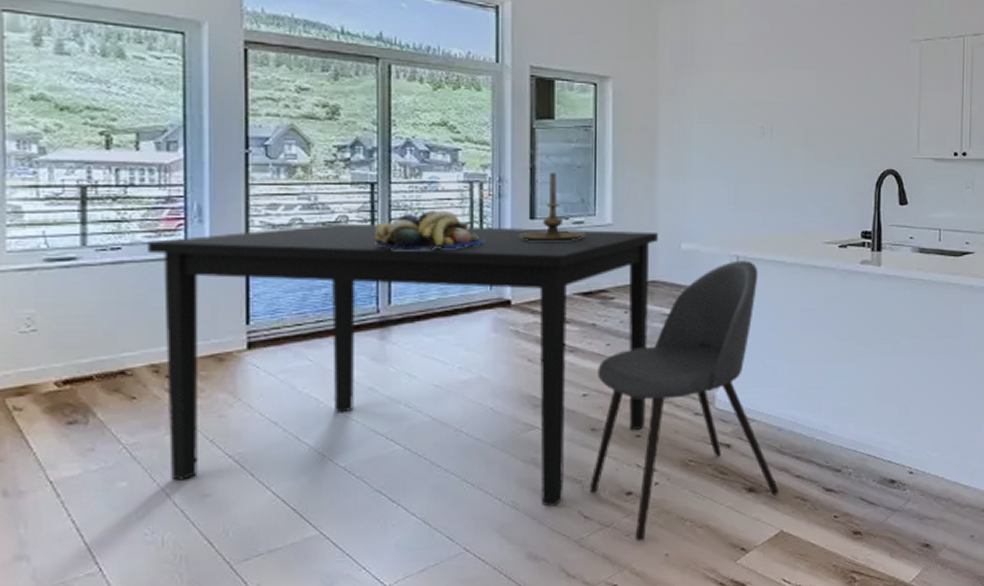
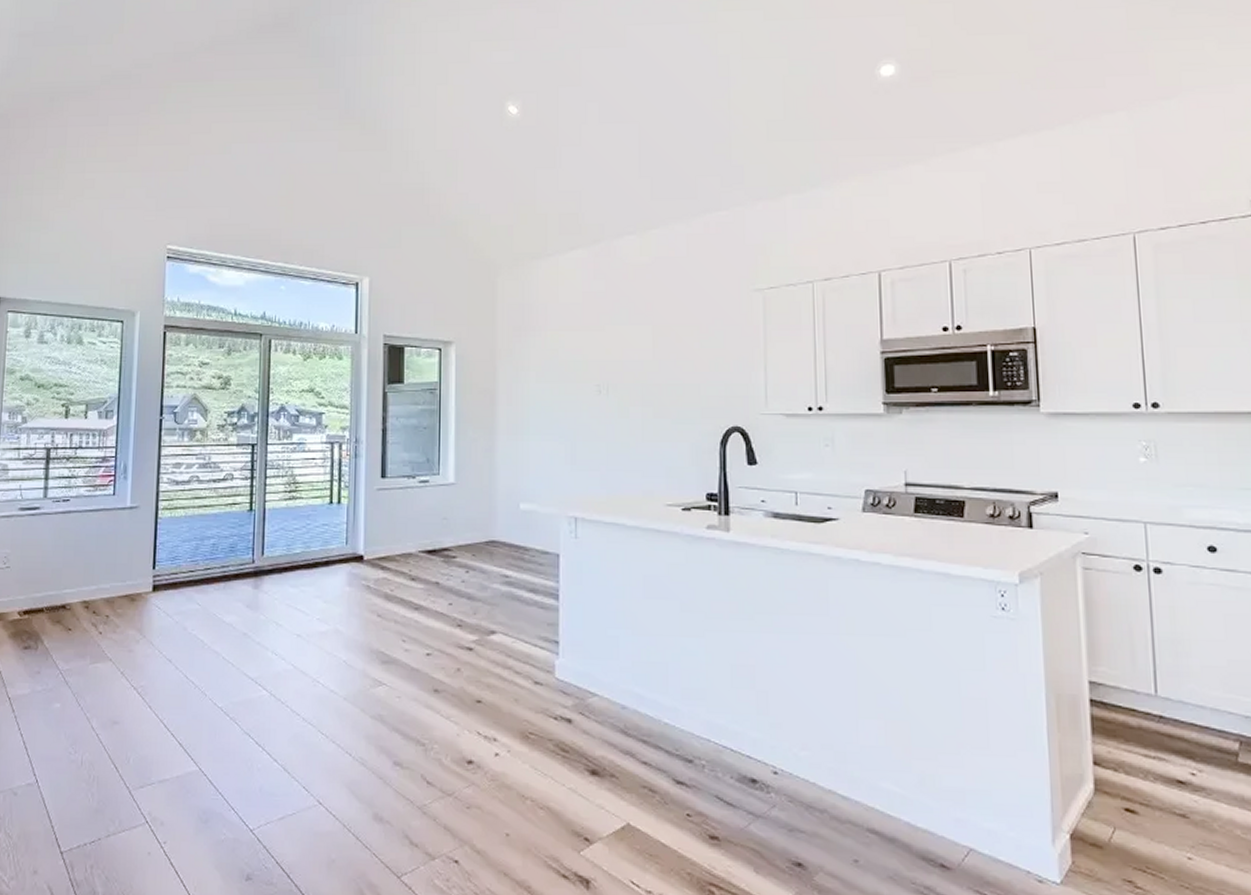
dining table: present [148,223,658,507] -> none [87,480,497,768]
fruit bowl: present [373,211,483,251] -> none [252,470,341,507]
candle holder: present [520,172,585,242] -> none [372,433,429,500]
dining chair: present [589,260,780,541] -> none [431,522,625,816]

